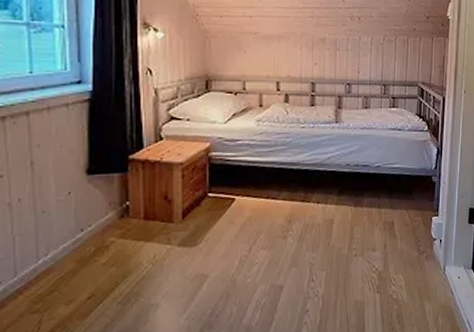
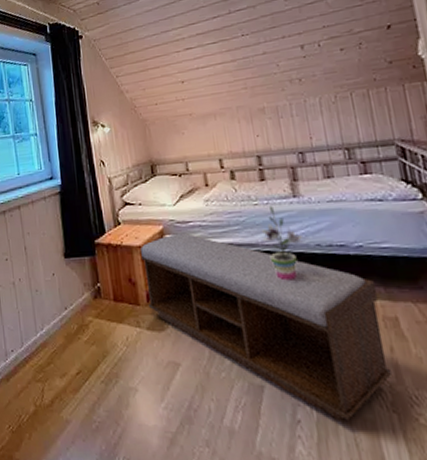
bench: none [181,150,384,306] -> present [139,232,392,422]
potted plant: none [303,129,338,195] -> present [260,205,304,281]

